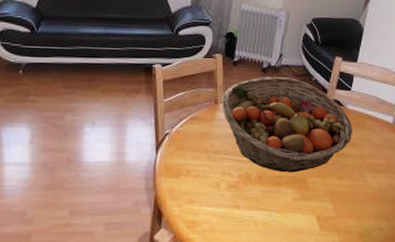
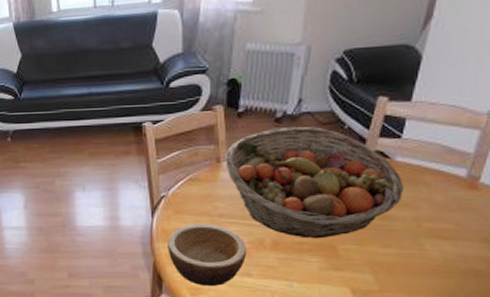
bowl: none [168,159,237,219] -> present [167,223,247,287]

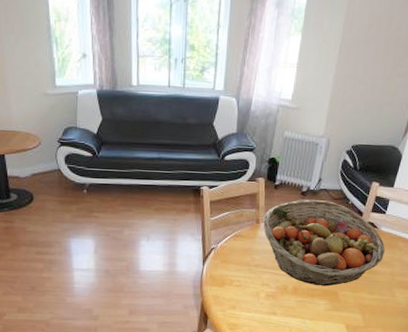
bowl: present [167,223,247,287] -> none [214,271,275,323]

